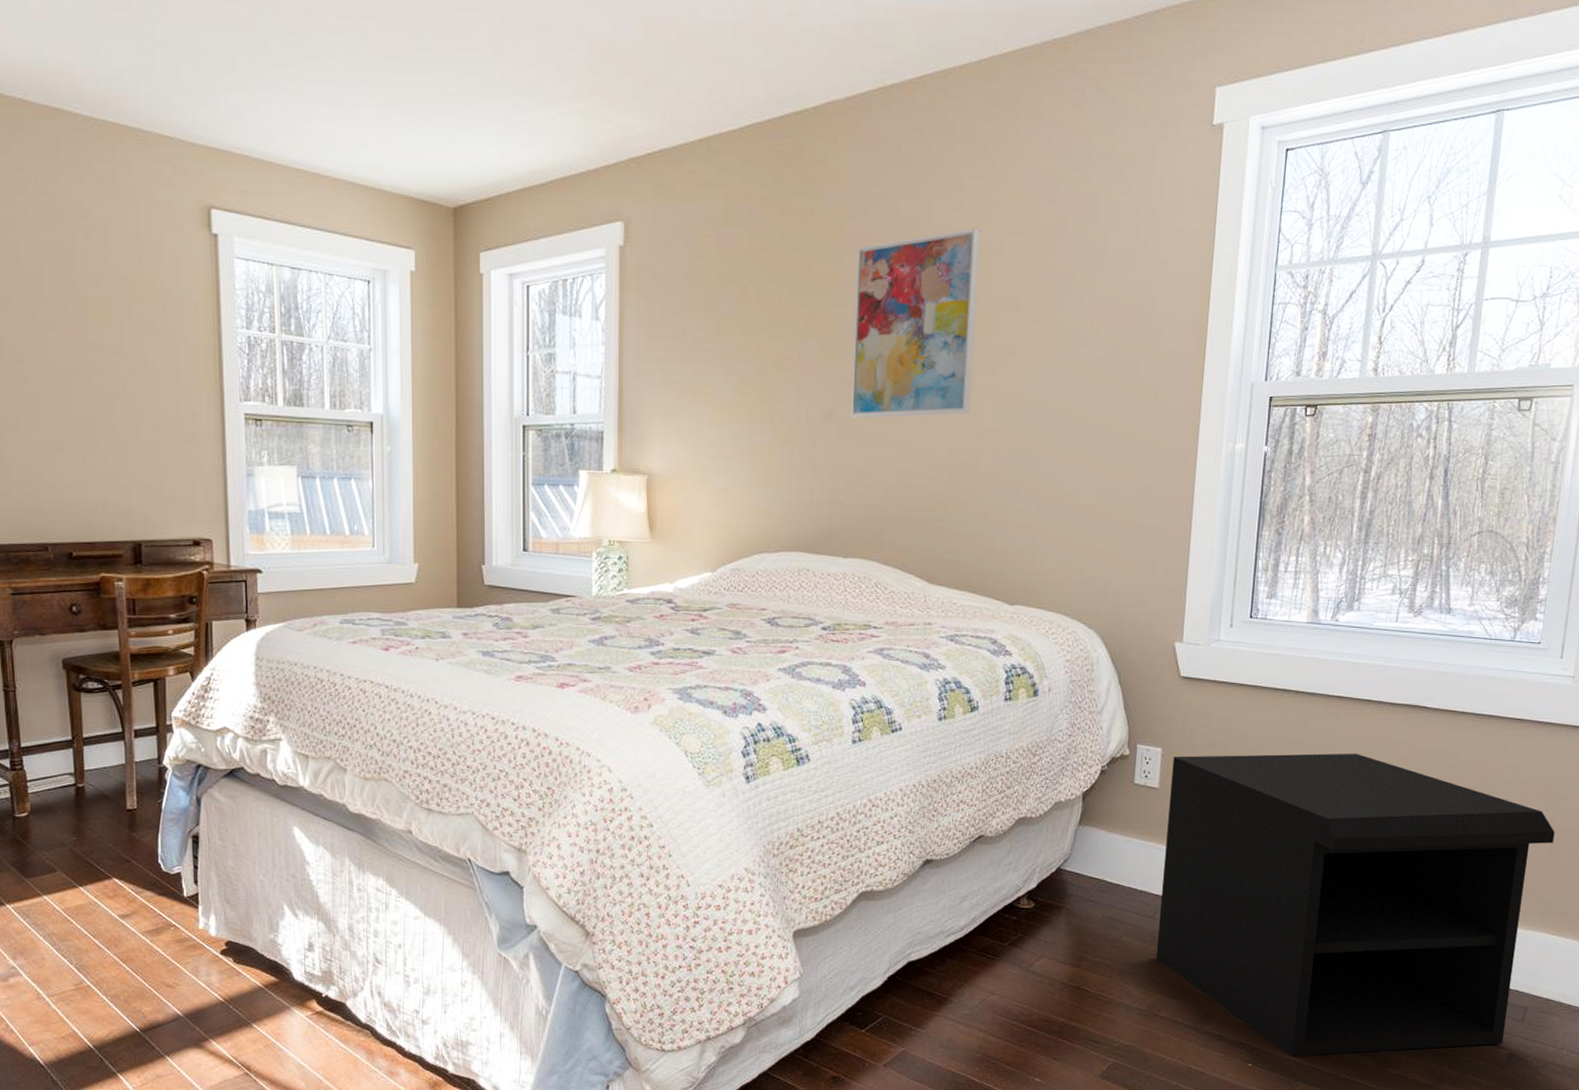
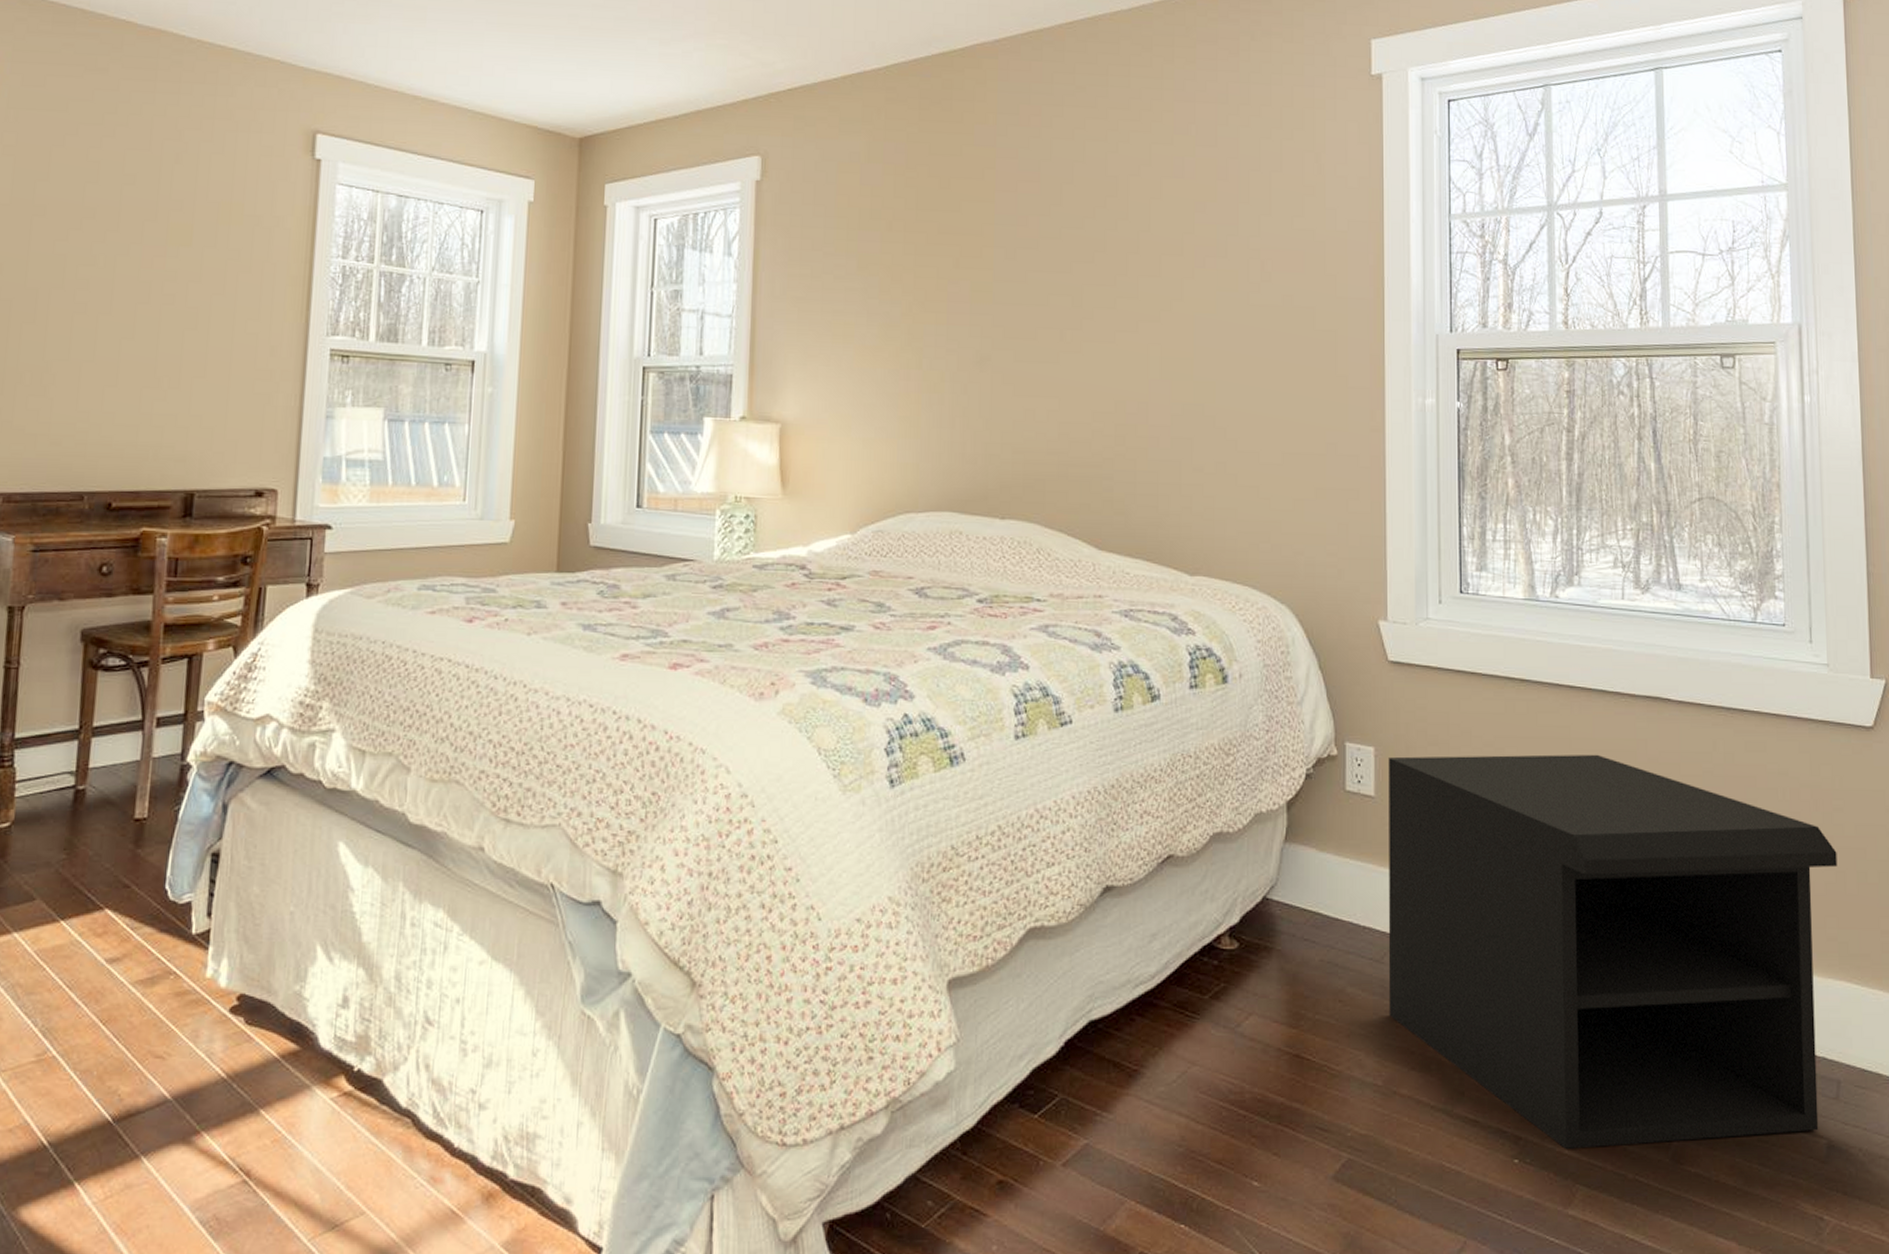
wall art: present [850,228,981,419] -> none [1005,170,1139,366]

